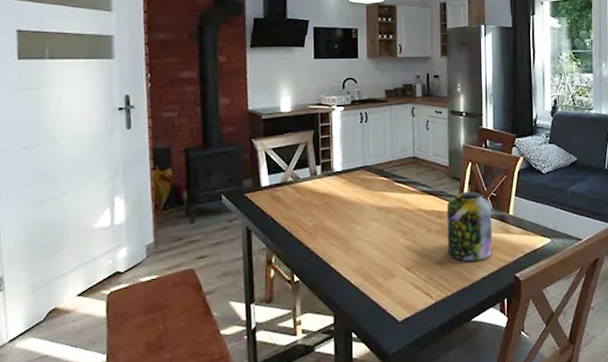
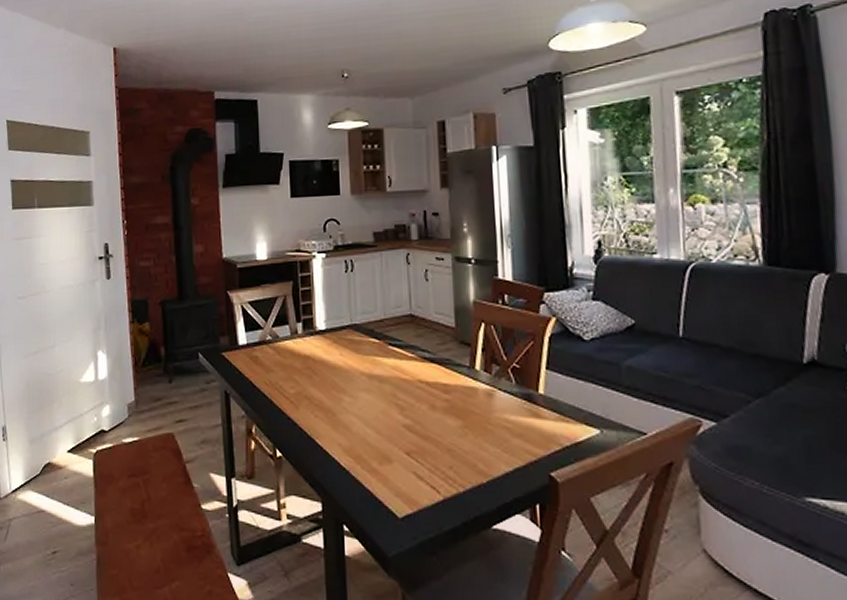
jar: present [446,191,493,262] -> none [454,361,518,451]

